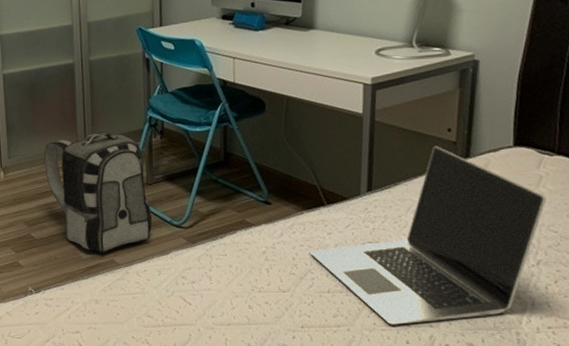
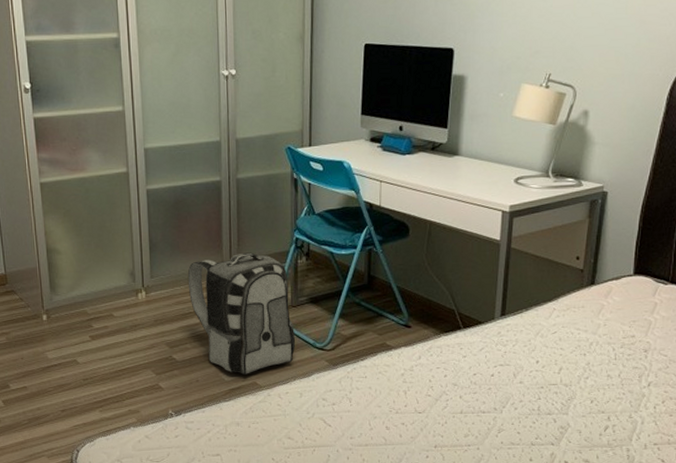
laptop: present [309,146,547,325] -> none [445,273,660,443]

